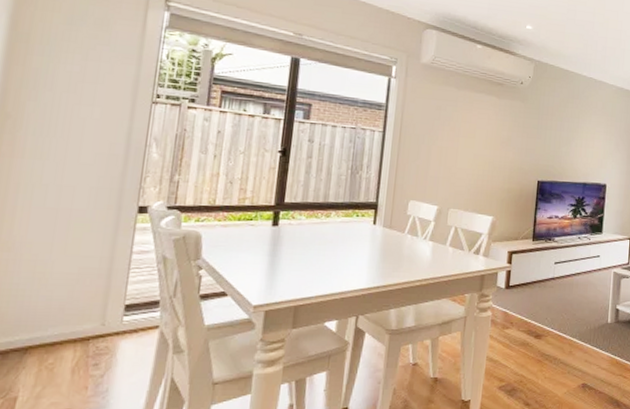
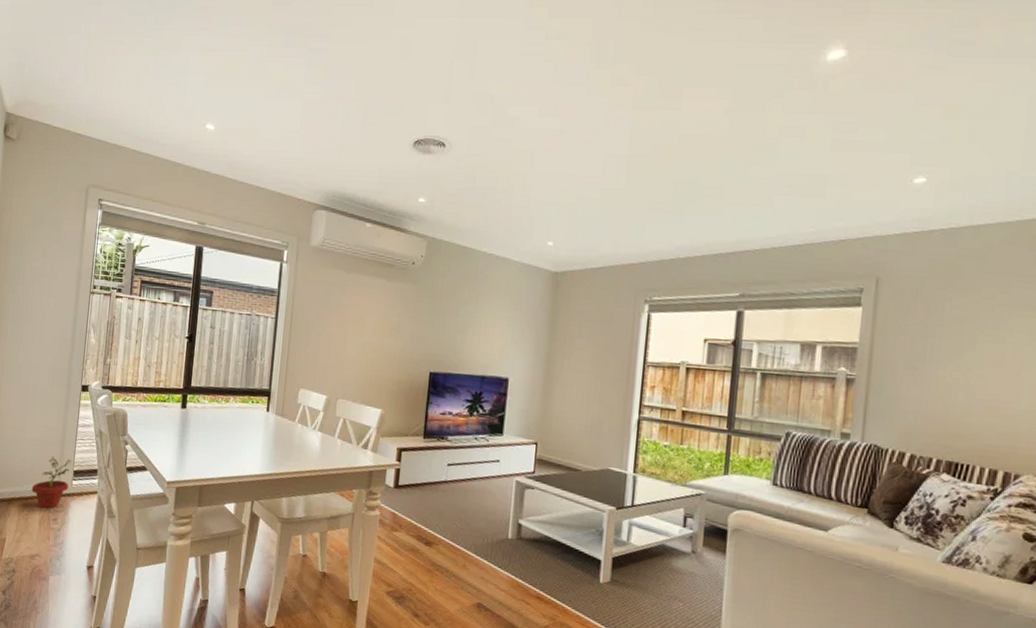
potted plant: none [60,291,123,352] -> present [31,456,72,508]

